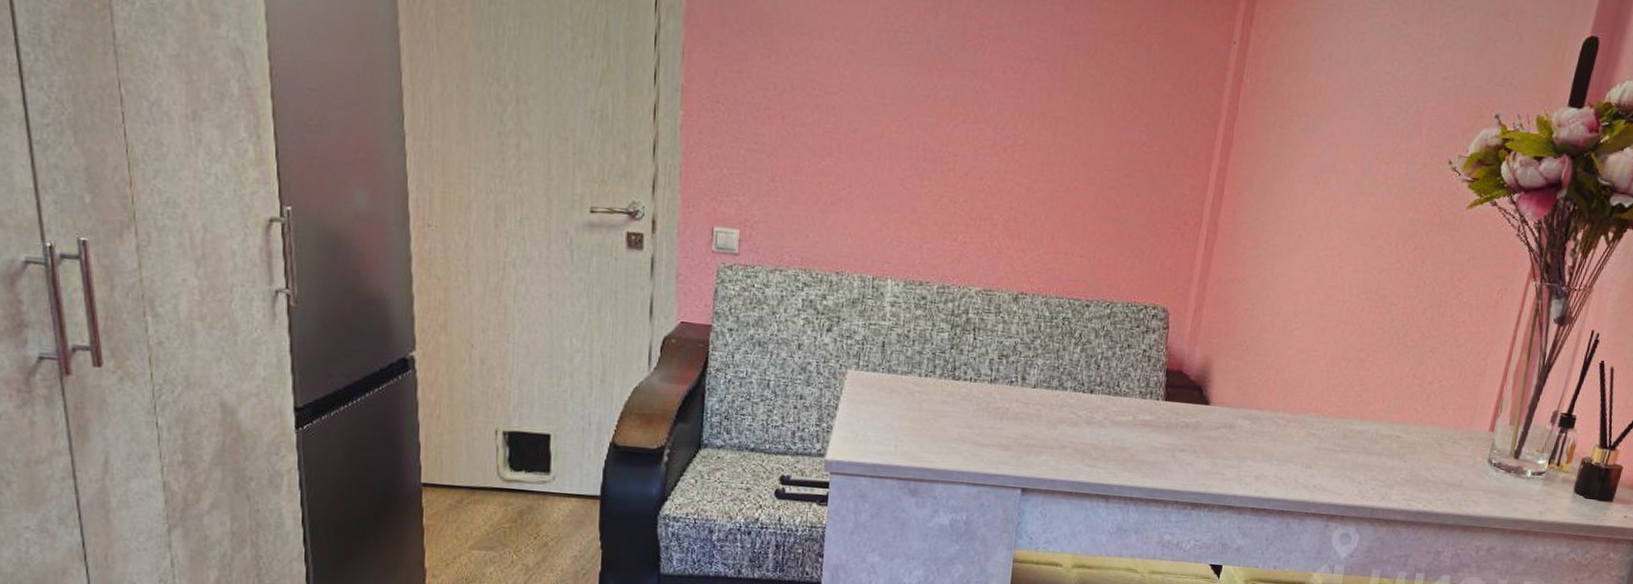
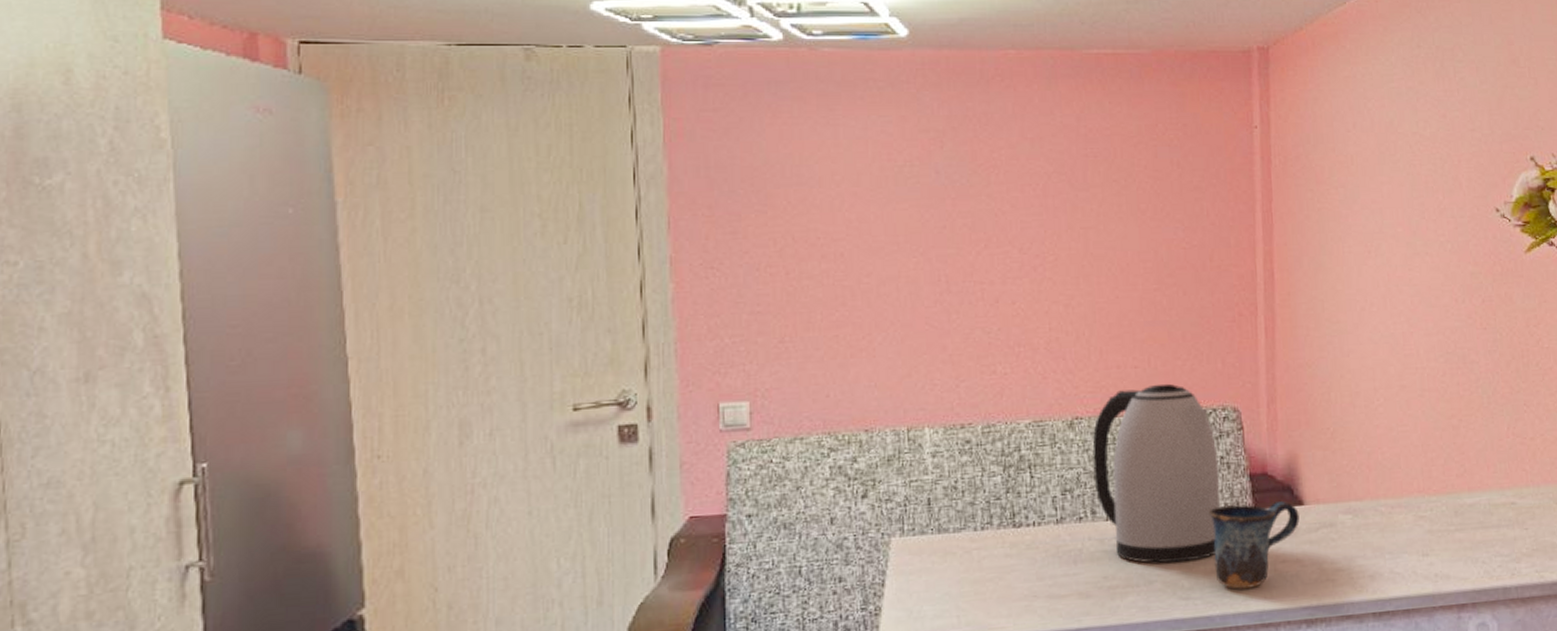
kettle: none [1028,274,1142,436] -> present [1092,383,1220,564]
mug: none [1120,393,1204,468] -> present [1208,500,1300,589]

